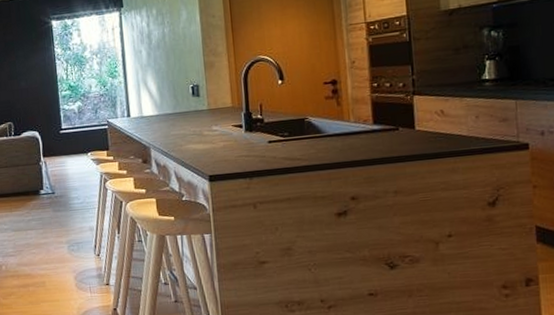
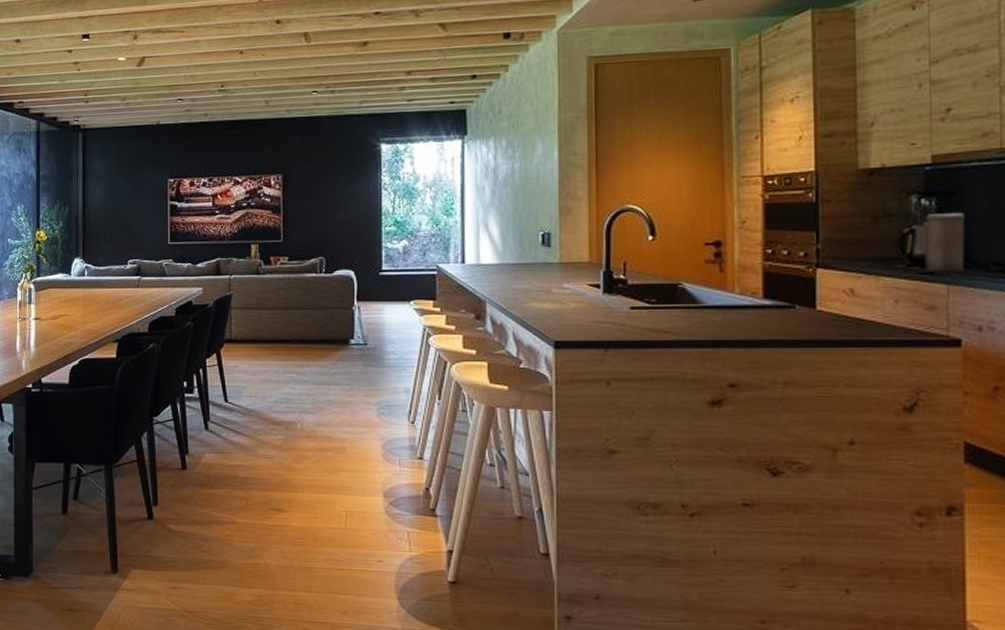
kettle: none [474,50,499,88] -> present [897,222,928,267]
canister: none [495,40,529,92] -> present [924,213,966,273]

